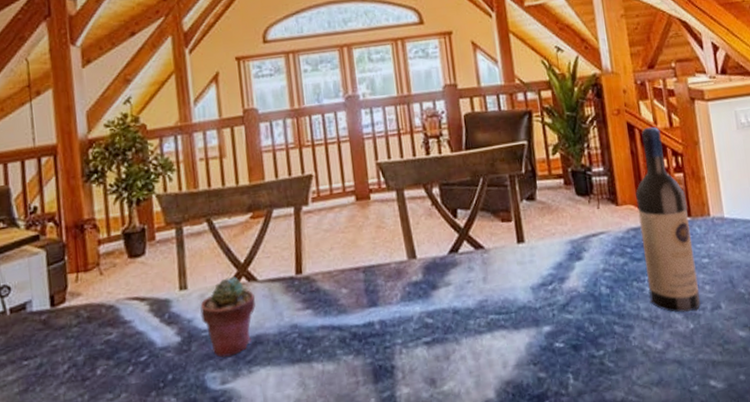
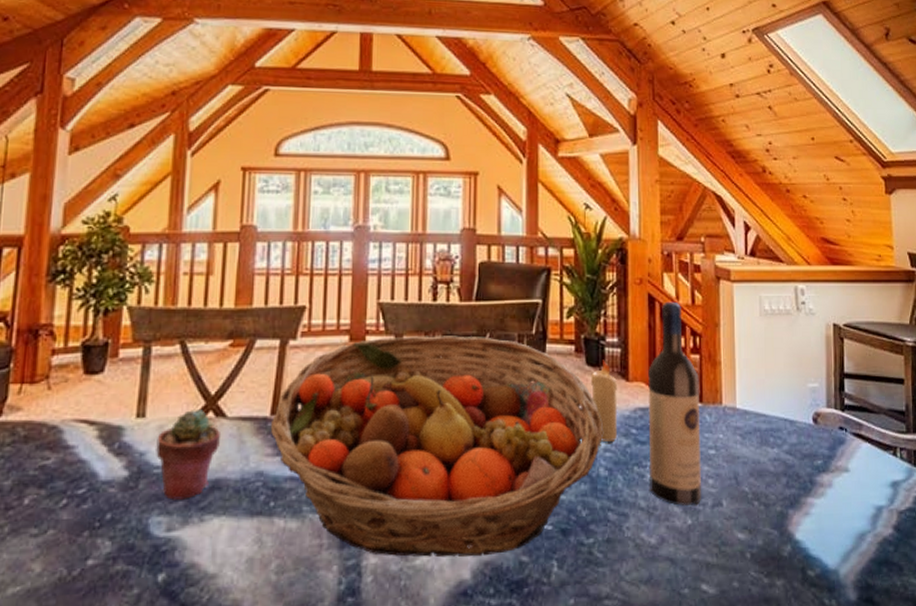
fruit basket: none [297,181,600,385] -> present [270,336,603,558]
candle: none [582,188,614,263] -> present [590,359,618,442]

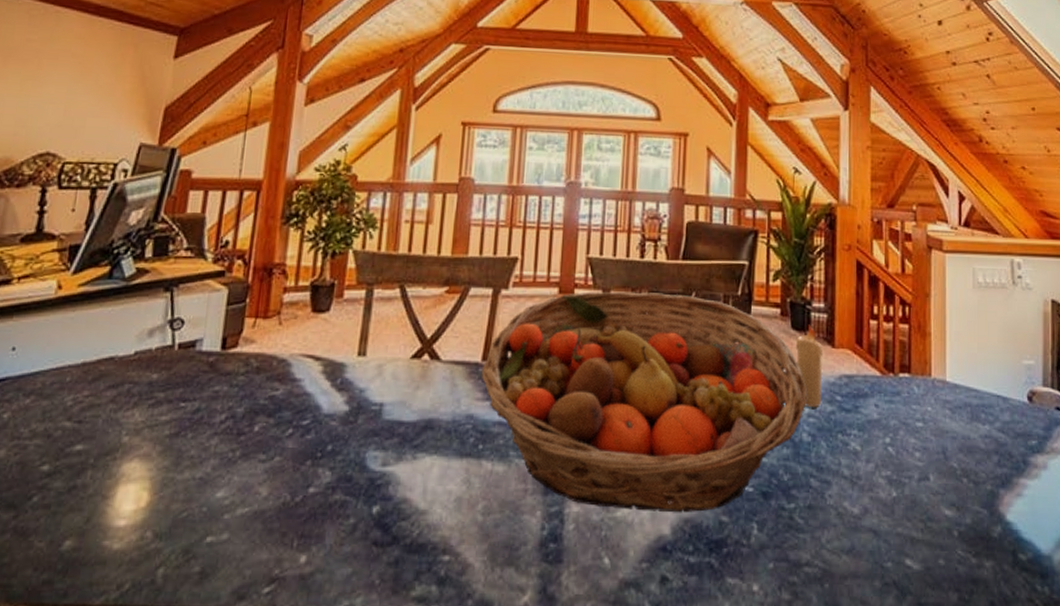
potted succulent: present [156,408,222,500] -> none [374,350,436,437]
wine bottle: present [647,301,702,507] -> none [853,269,909,478]

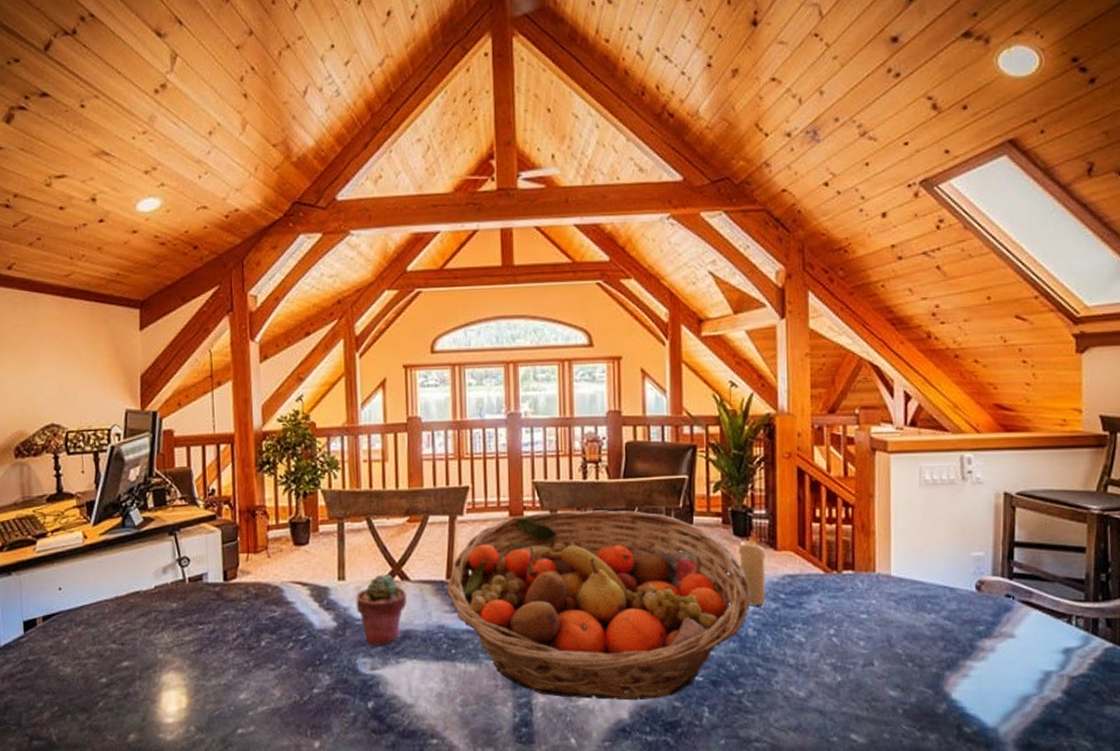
potted succulent: none [374,350,436,437] -> present [356,573,407,646]

